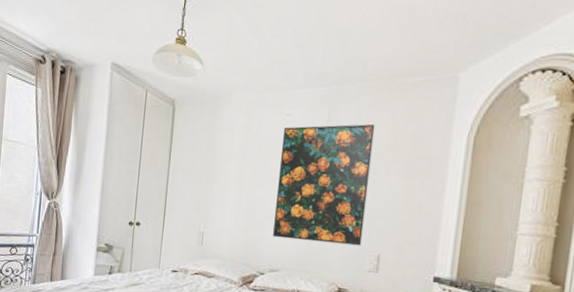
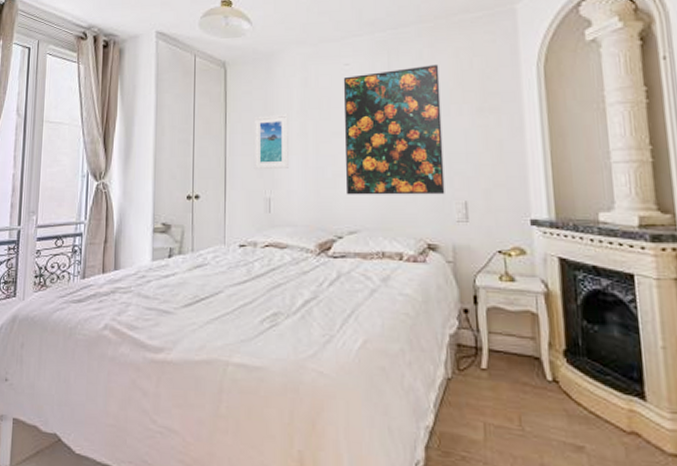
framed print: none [191,156,228,207] -> present [254,113,289,170]

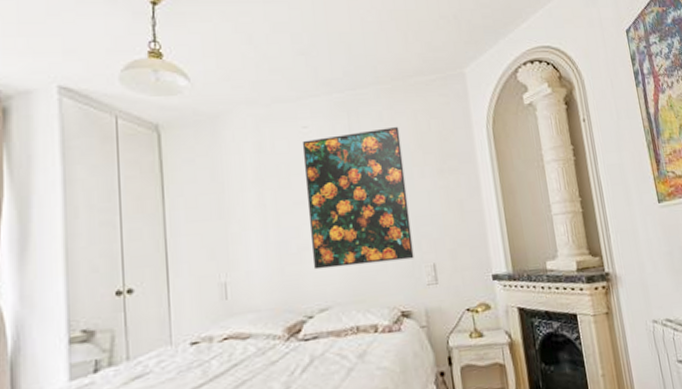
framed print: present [254,113,289,170] -> none [199,183,246,252]

